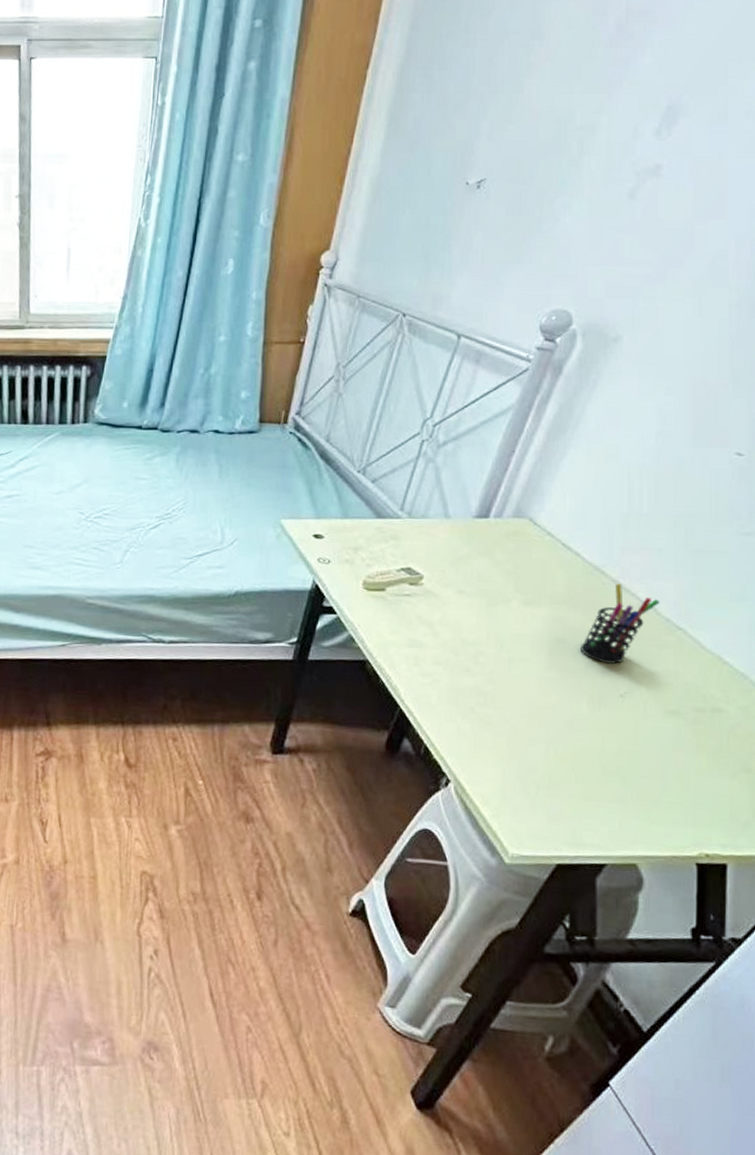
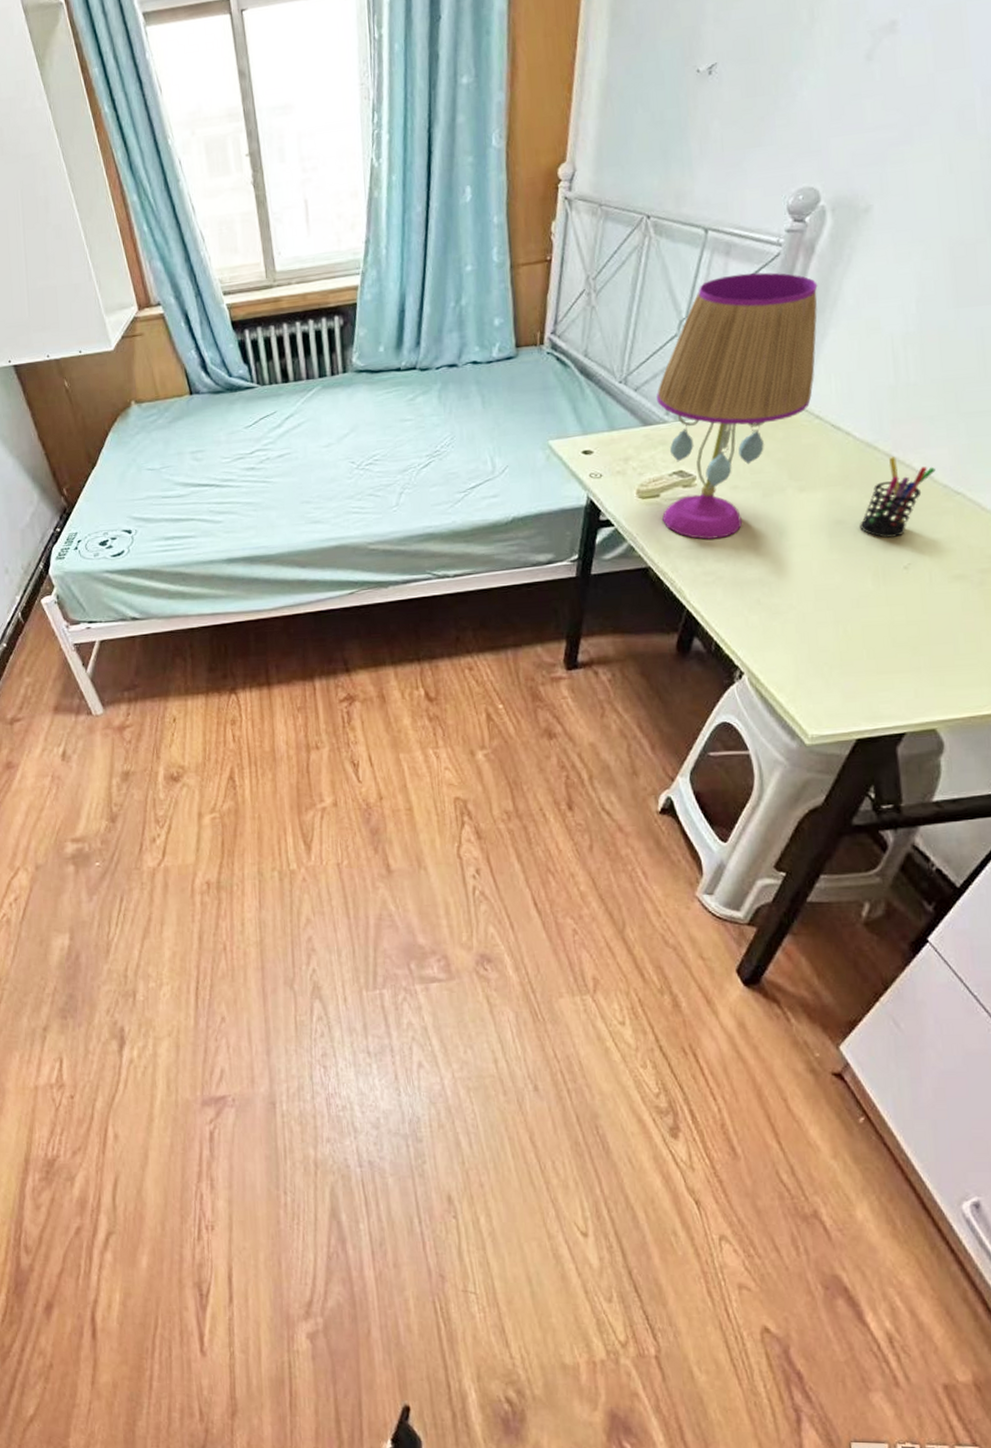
table lamp: none [386,383,562,641] -> present [656,272,818,539]

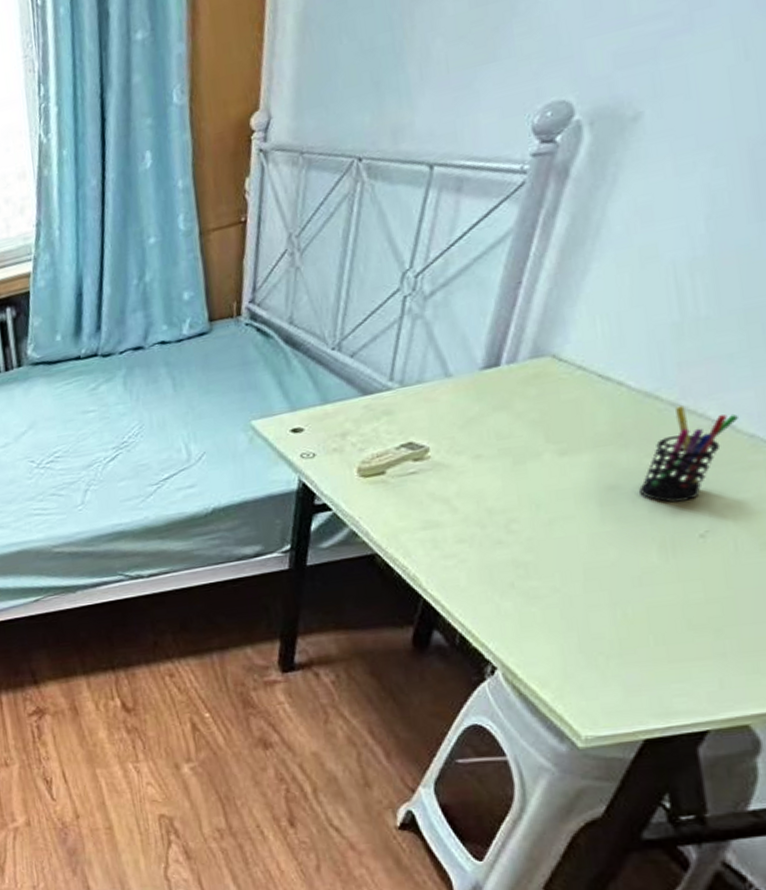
table lamp: present [656,272,818,539] -> none [376,204,575,518]

